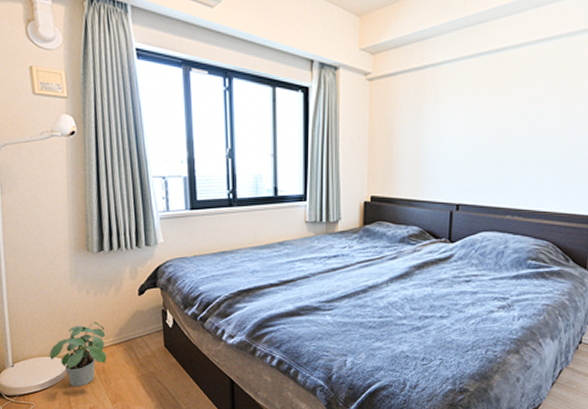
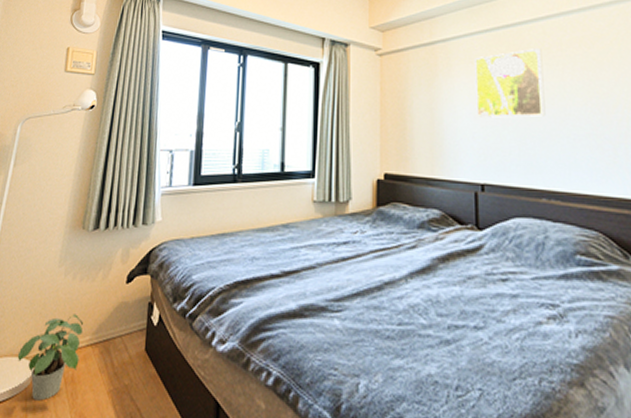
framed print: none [458,75,526,144] -> present [475,49,546,118]

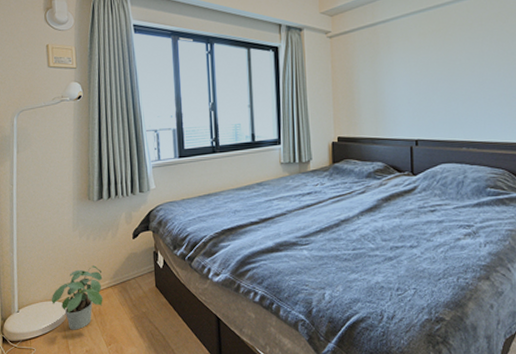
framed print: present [475,49,546,118] -> none [410,25,467,86]

